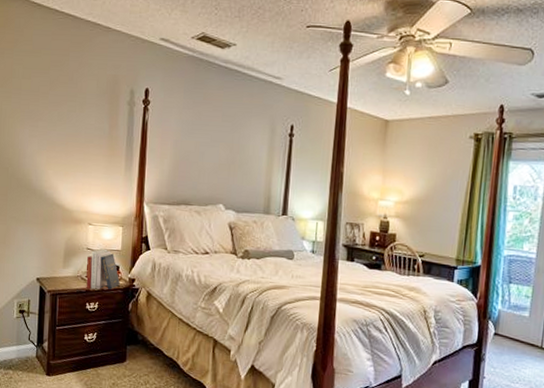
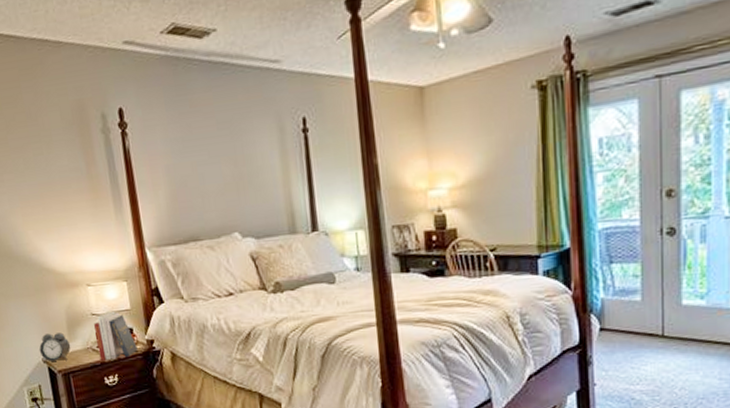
alarm clock: none [35,258,64,283] -> present [39,332,71,362]

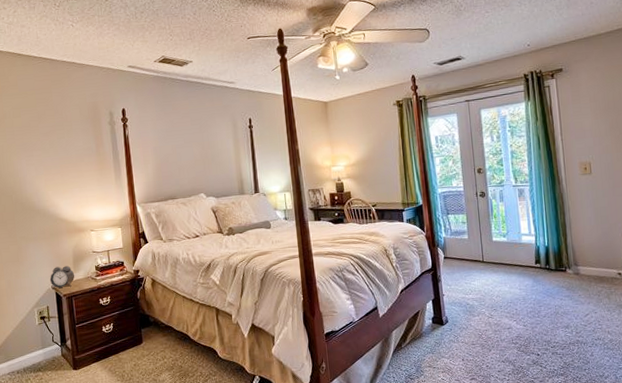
books: present [94,311,138,362] -> none [94,249,127,287]

